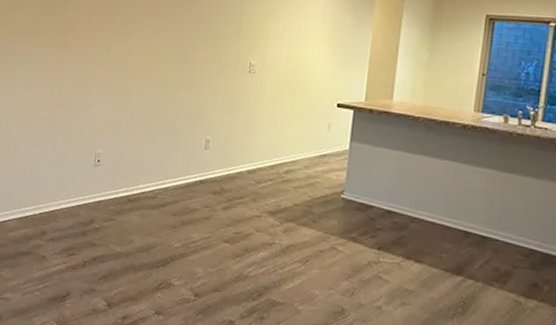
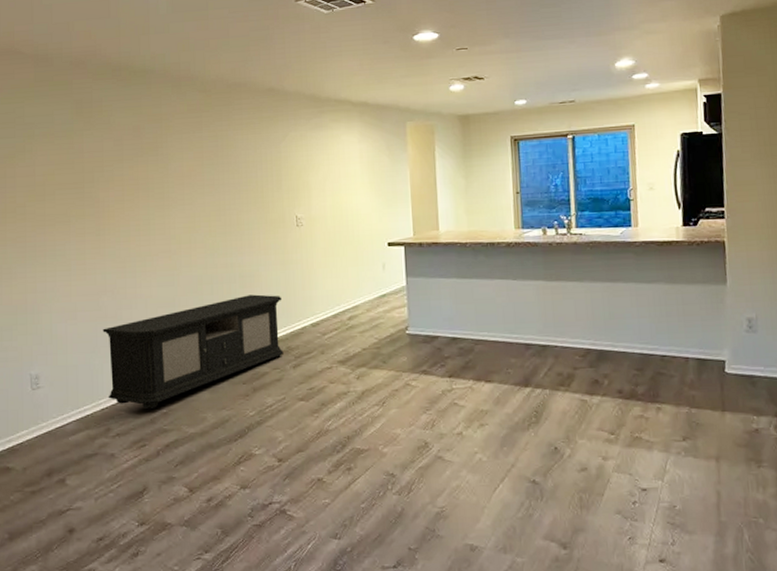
media console: none [48,131,224,222] -> present [102,294,284,409]

